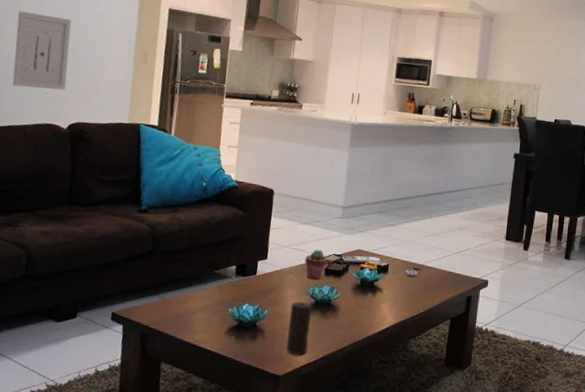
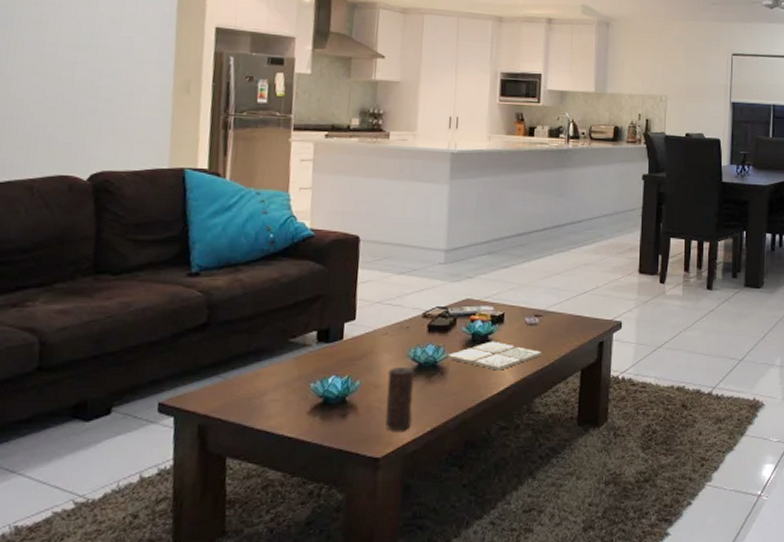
wall art: present [12,11,72,90] -> none [10,37,88,133]
potted succulent: present [305,249,328,280] -> none [402,302,431,340]
drink coaster: none [339,287,418,313] -> present [447,341,542,371]

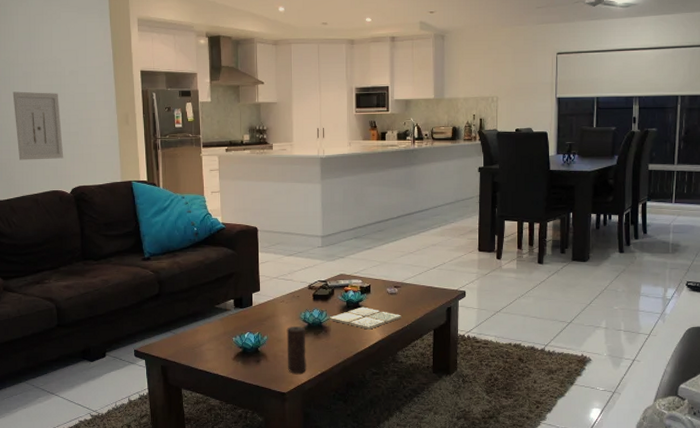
wall art: none [10,37,88,133] -> present [12,91,64,160]

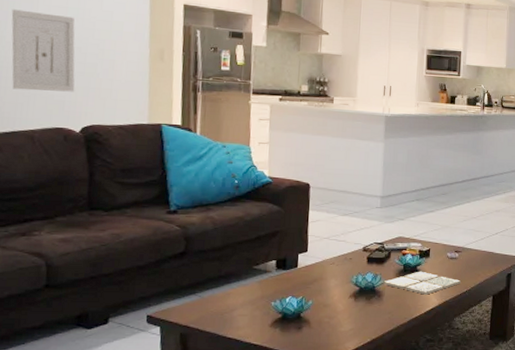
candle: present [286,325,308,374] -> none [333,290,357,341]

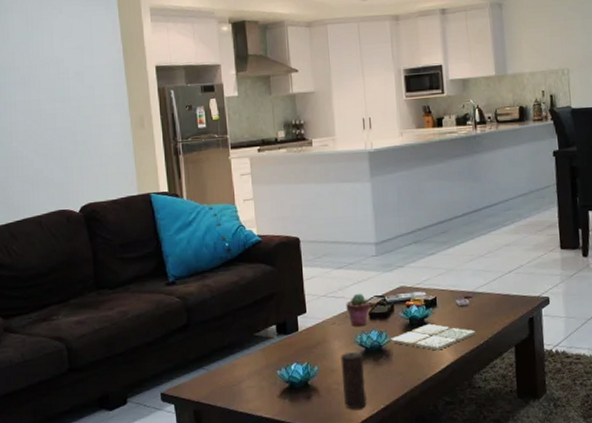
wall art: present [11,9,75,92] -> none [9,97,71,178]
candle: none [333,290,357,341] -> present [340,351,368,410]
potted succulent: none [346,239,370,269] -> present [346,293,371,327]

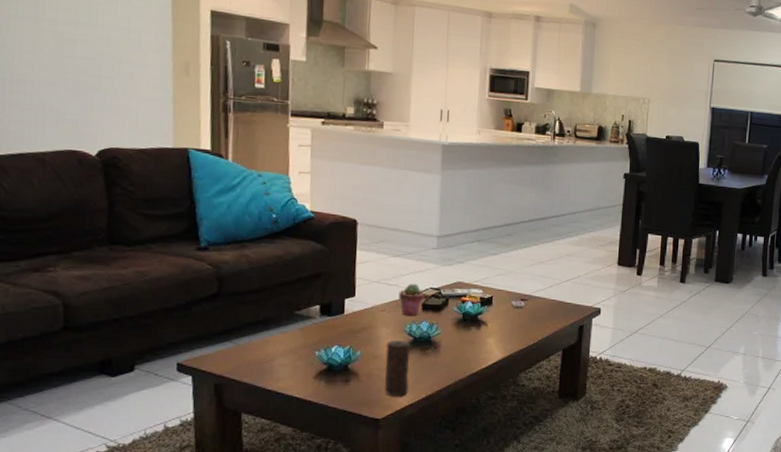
drink coaster: present [390,323,476,351] -> none [440,320,527,347]

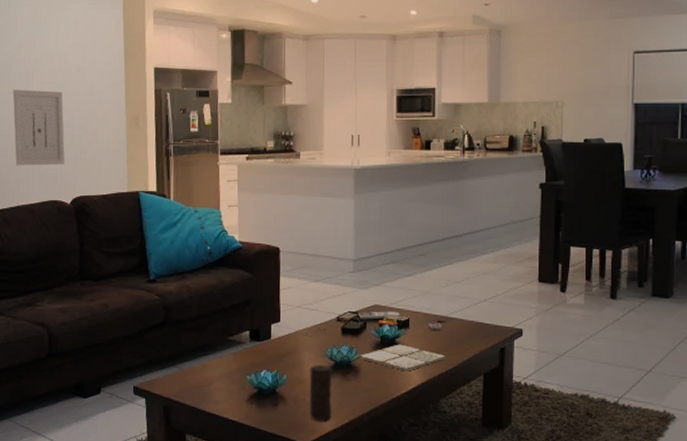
wall art: none [14,12,90,110] -> present [12,89,65,166]
potted succulent: present [398,283,425,317] -> none [319,307,344,341]
drink coaster: none [440,320,527,347] -> present [360,344,446,372]

